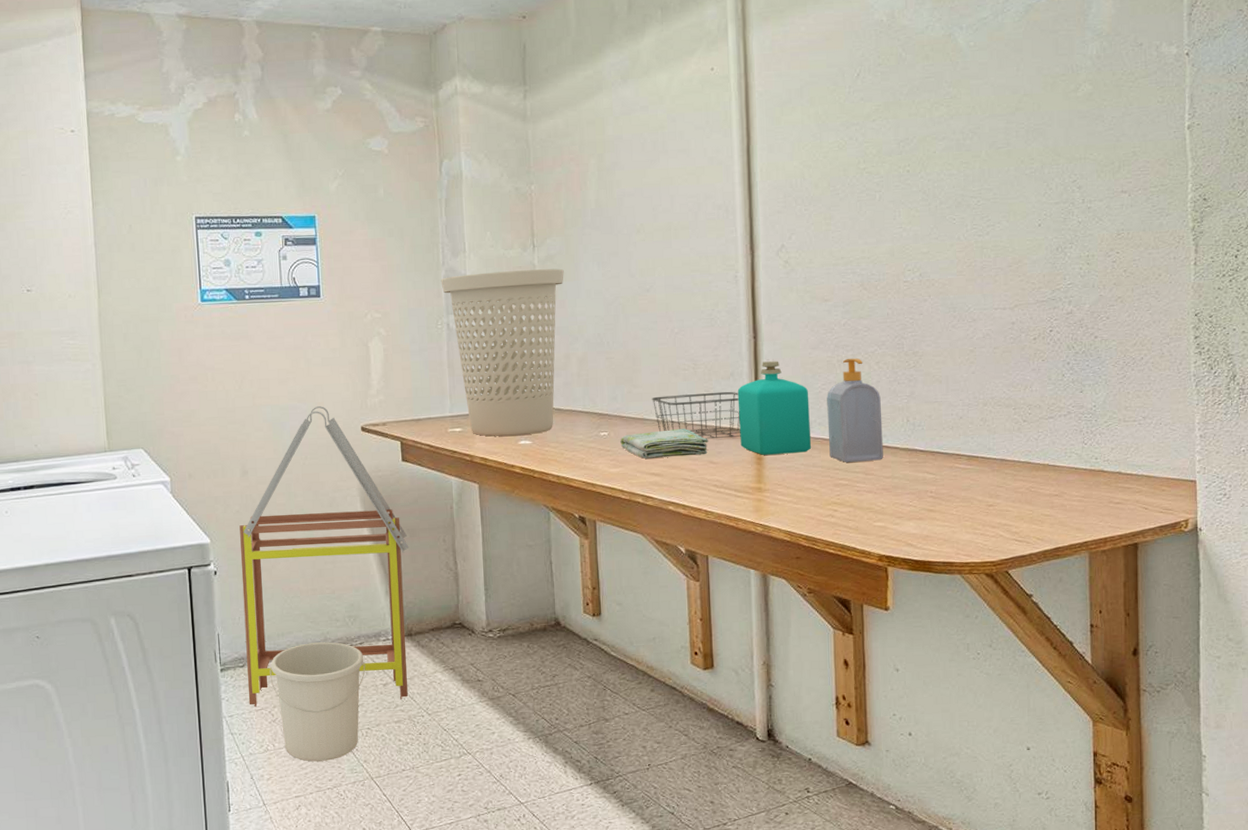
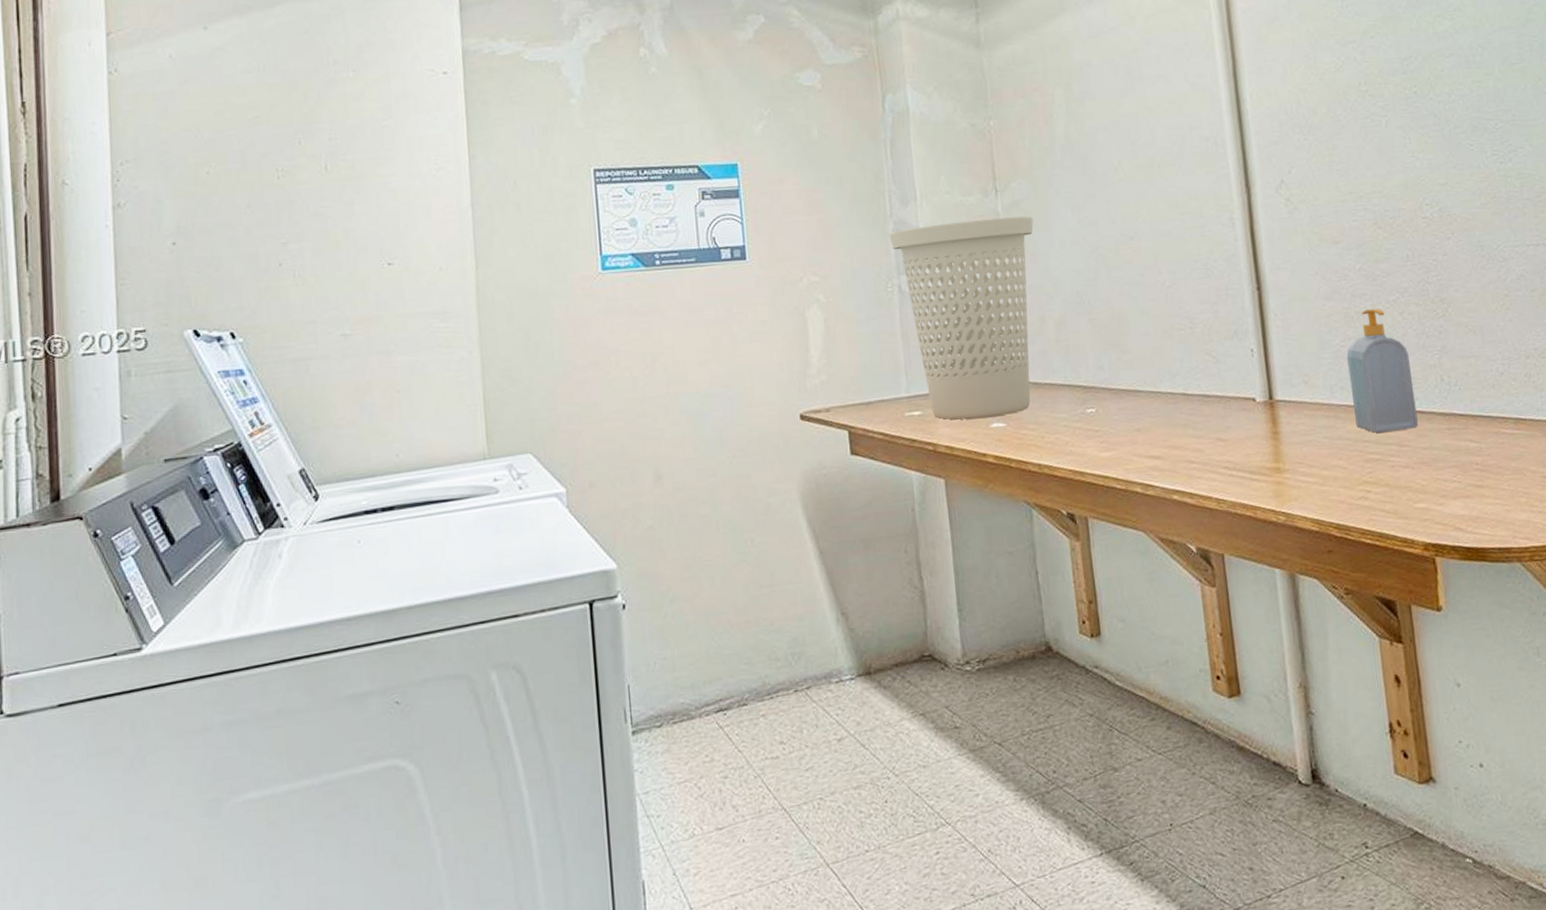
clothes drying rack: present [239,405,410,707] -> none [653,390,869,780]
bucket: present [269,642,366,762] -> none [694,687,815,848]
towel: present [620,428,708,459] -> none [1110,399,1214,439]
basket: present [651,391,741,440] -> none [1144,353,1252,413]
soap bottle: present [737,361,812,455] -> none [1243,315,1335,428]

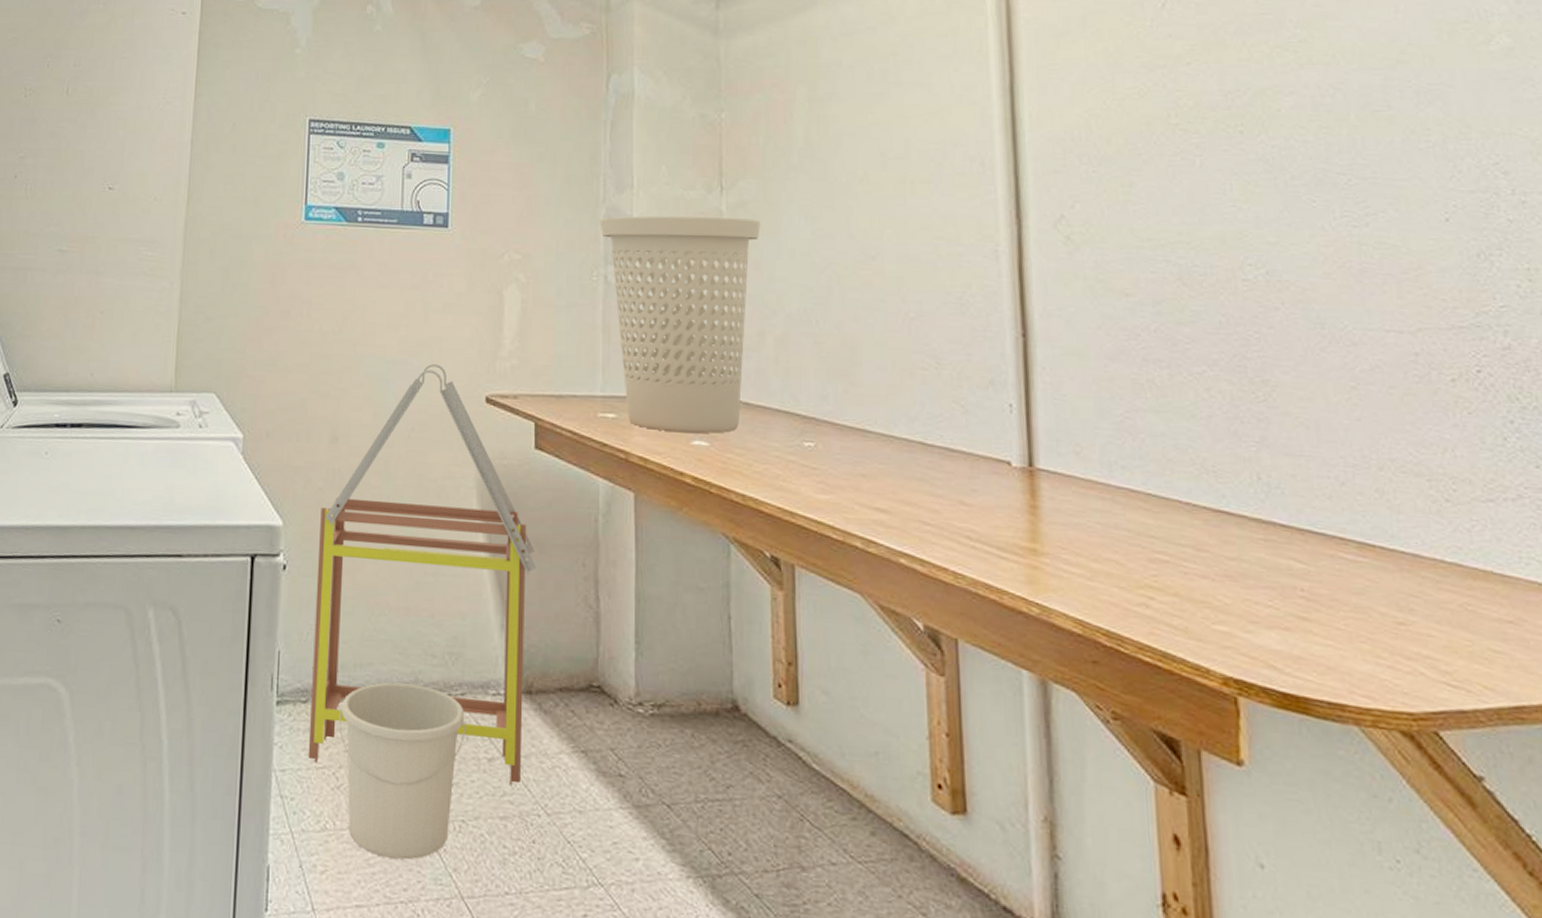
clothes drying rack: none [653,390,869,780] -> present [308,363,537,786]
bucket: none [694,687,815,848] -> present [339,682,466,860]
soap bottle: present [1347,308,1418,433] -> none [1132,378,1223,532]

